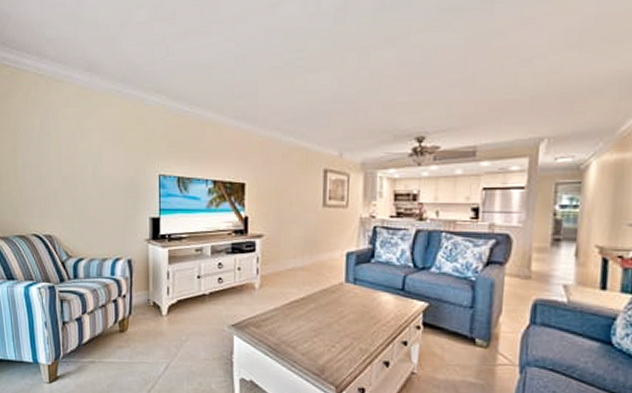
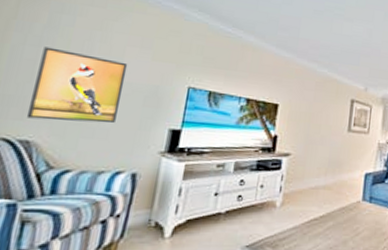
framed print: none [43,152,107,217] -> present [26,46,128,123]

